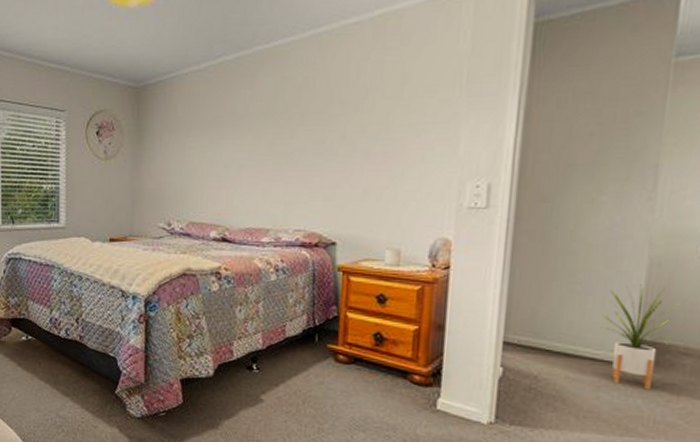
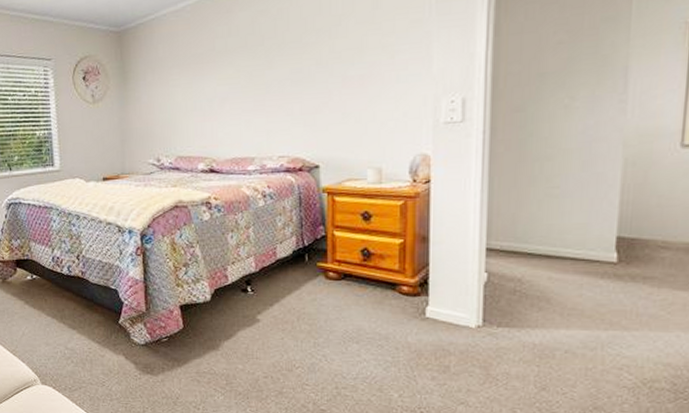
house plant: present [602,284,683,390] -> none [580,184,659,284]

